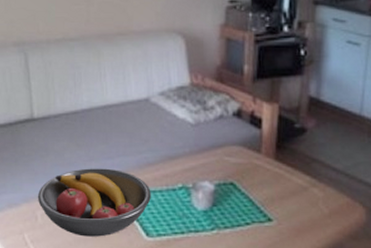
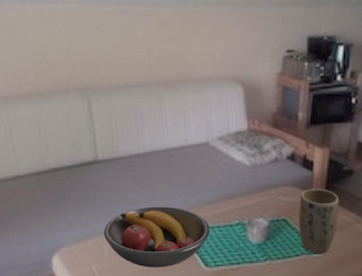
plant pot: none [248,148,292,222] -> present [299,188,339,253]

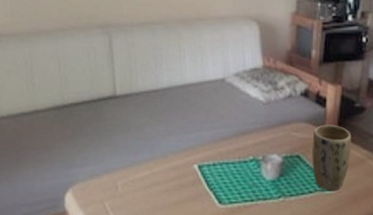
fruit bowl: present [103,206,210,268] -> none [118,142,224,205]

